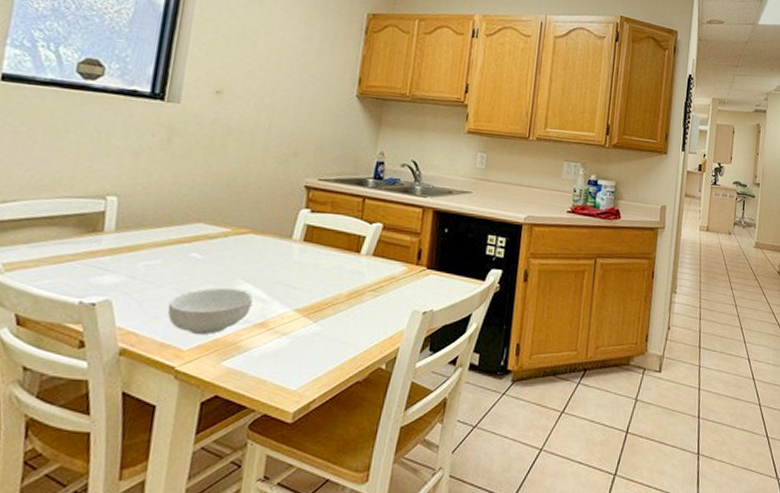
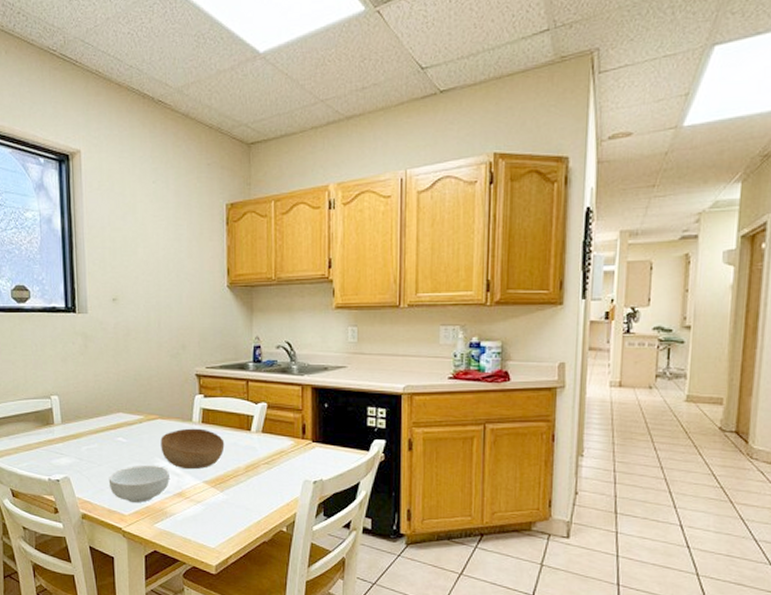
bowl: none [246,246,328,295] -> present [160,428,225,470]

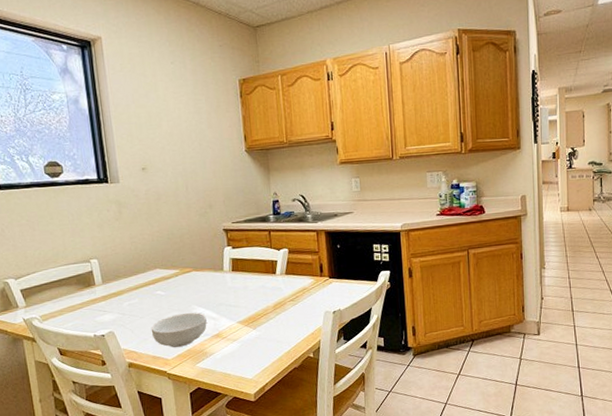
bowl: present [160,428,225,470] -> none [196,276,254,313]

